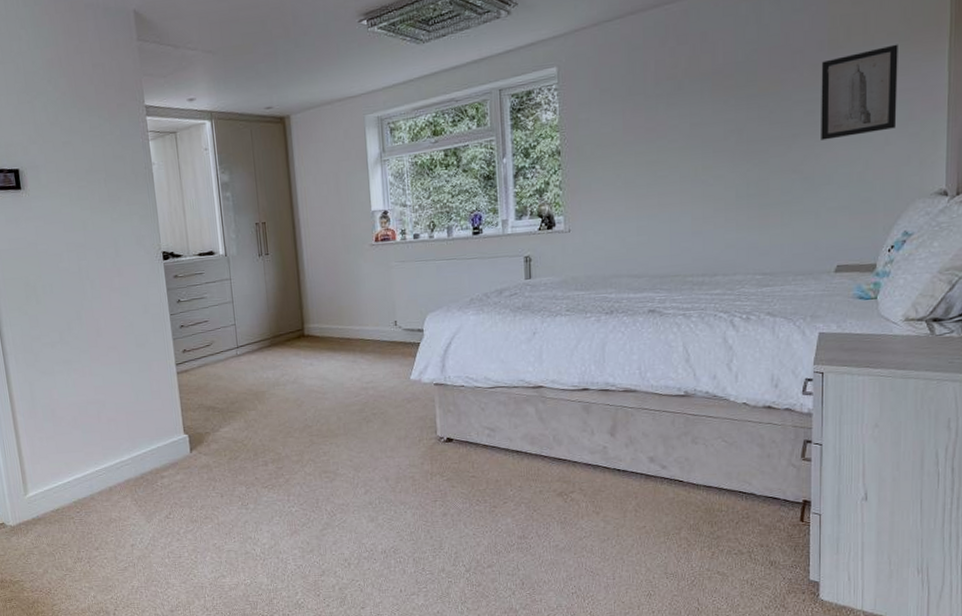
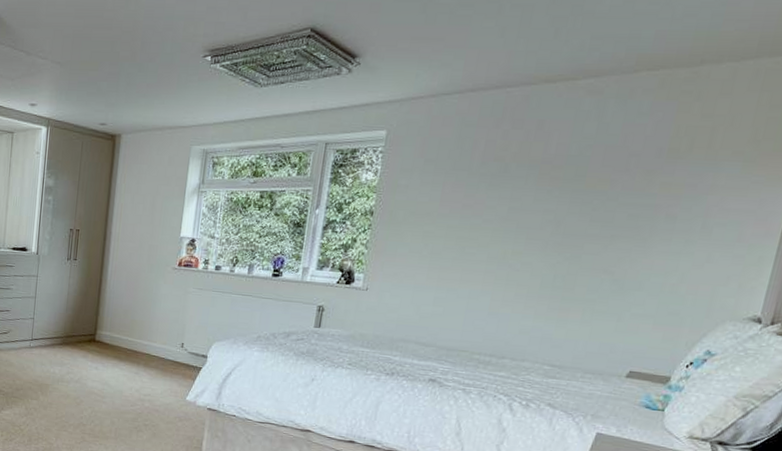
wall art: present [821,44,898,141] -> none [639,164,742,248]

